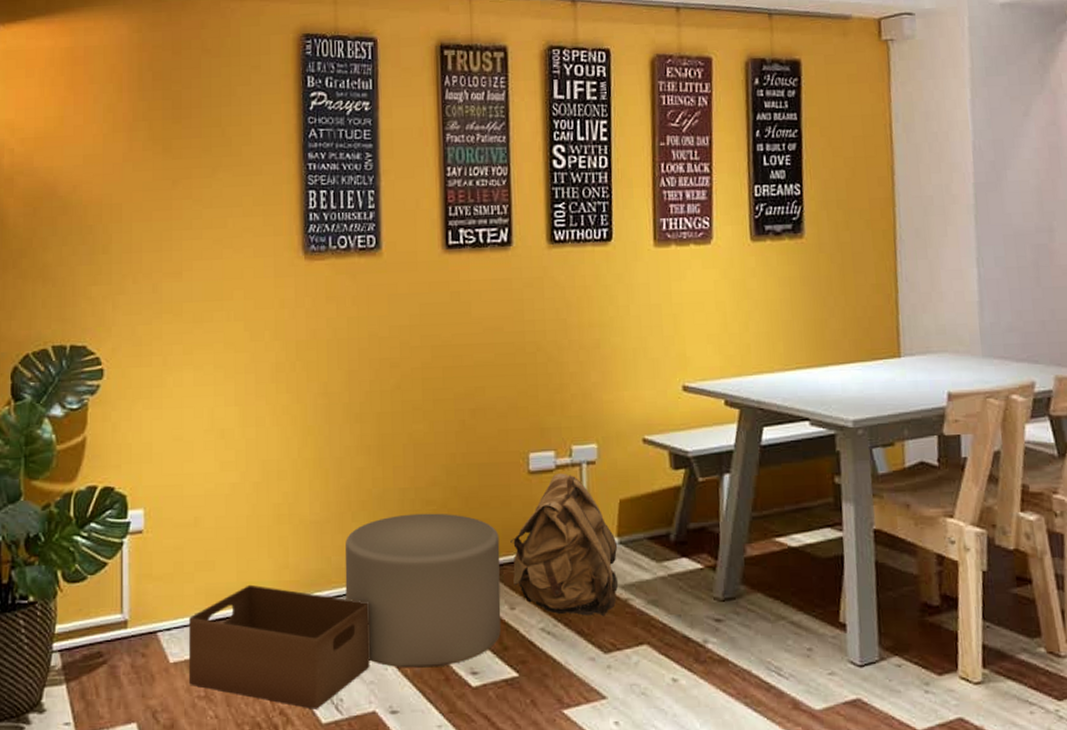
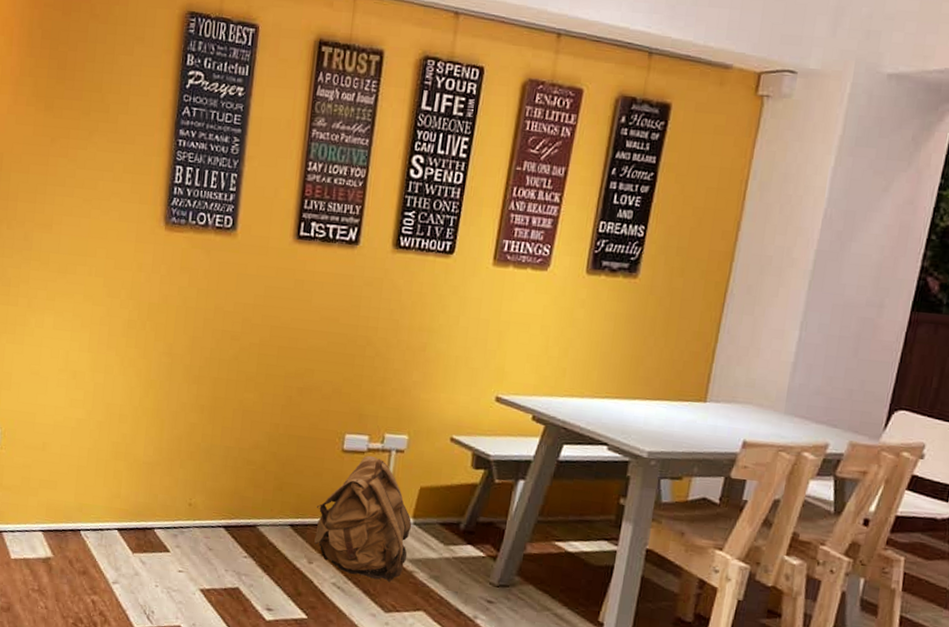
storage basket: present [188,584,370,709] -> none [25,506,187,616]
pouf: present [345,513,501,668] -> none [166,469,308,600]

